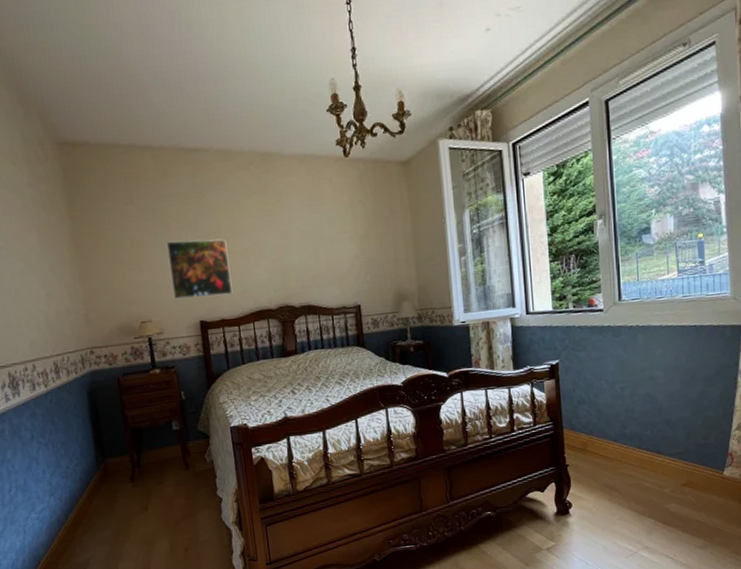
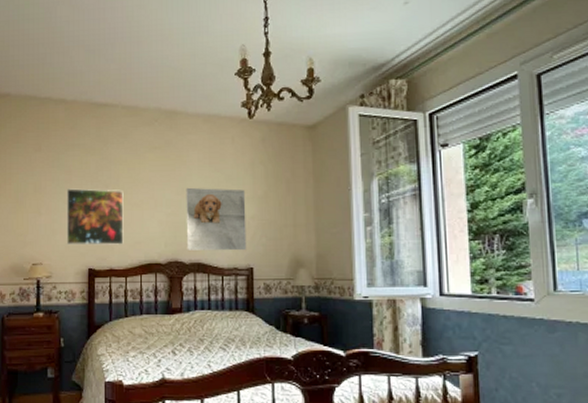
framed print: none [289,230,353,294] -> present [186,187,247,251]

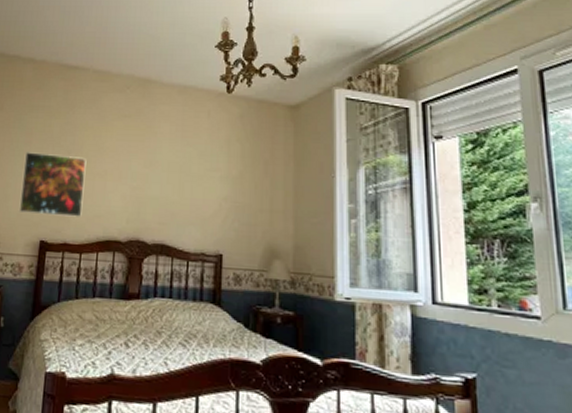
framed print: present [186,187,247,251] -> none [150,160,219,235]

